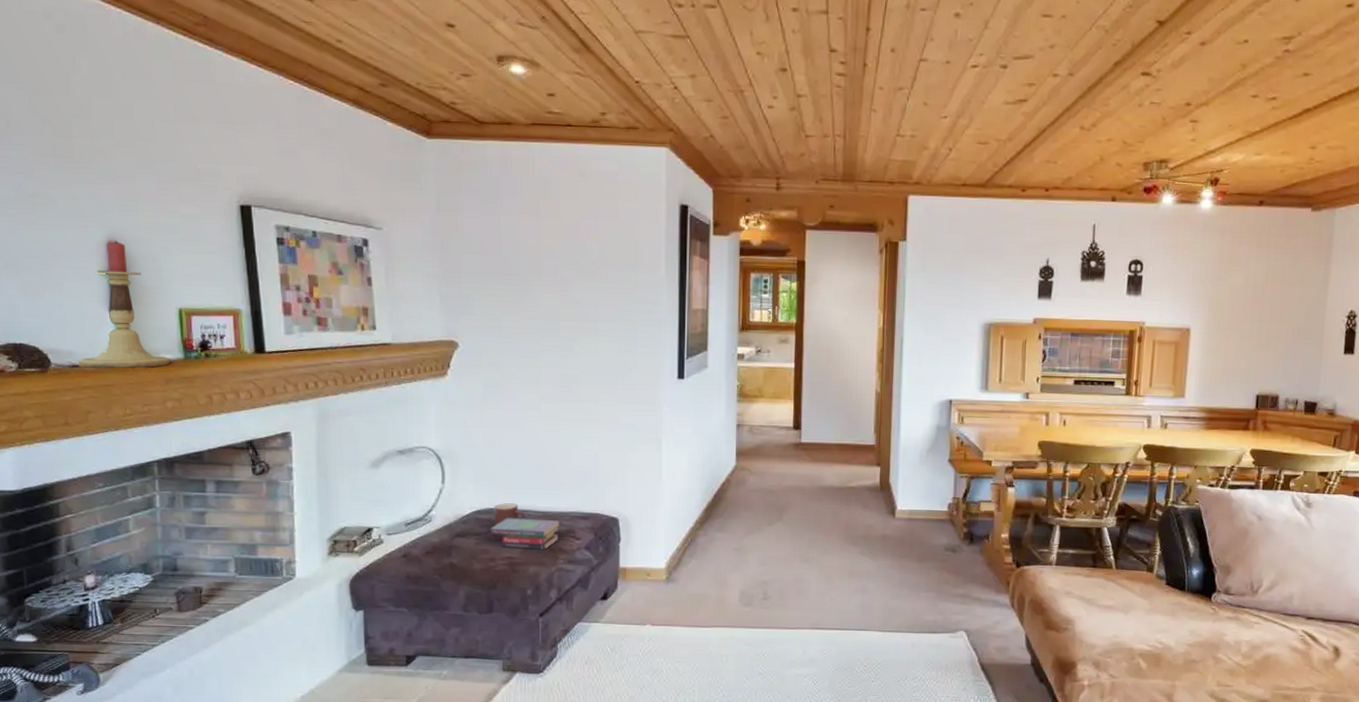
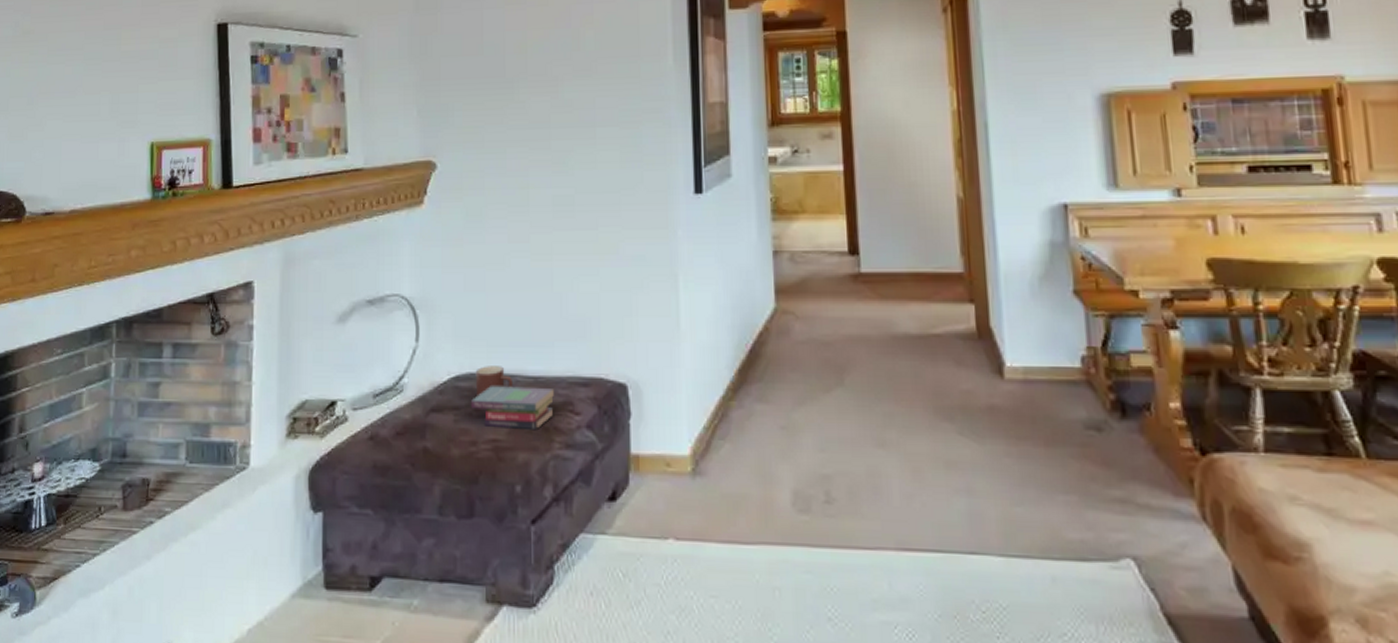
candlestick: present [78,241,171,369] -> none [51,73,139,215]

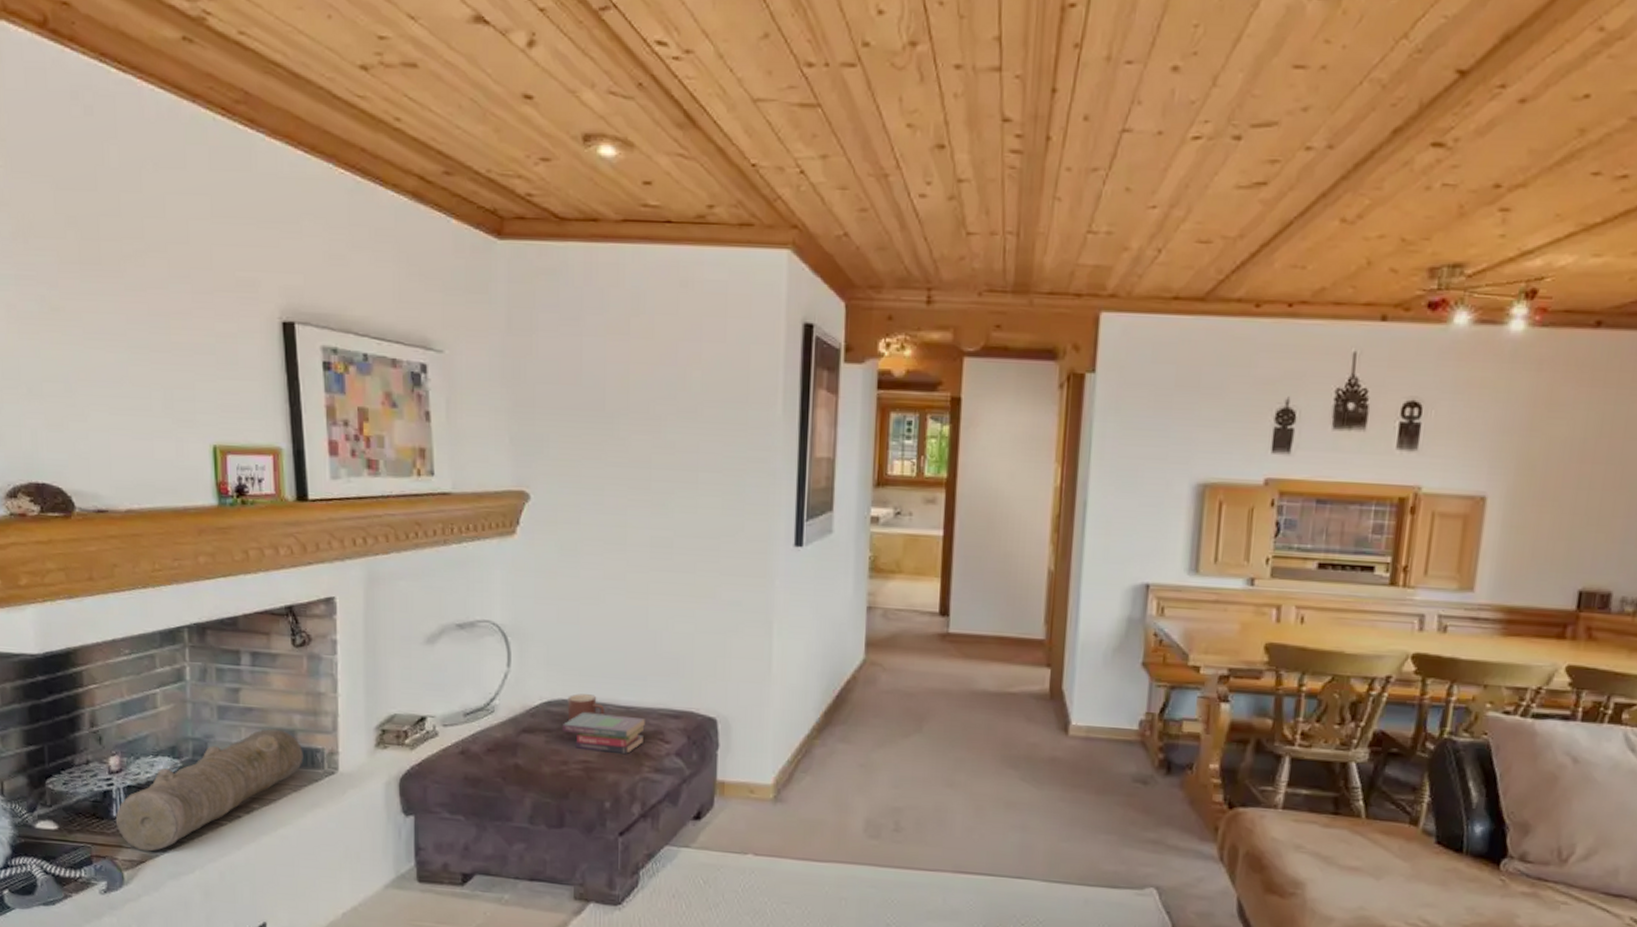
decorative log: none [33,423,217,567] -> present [115,728,303,852]

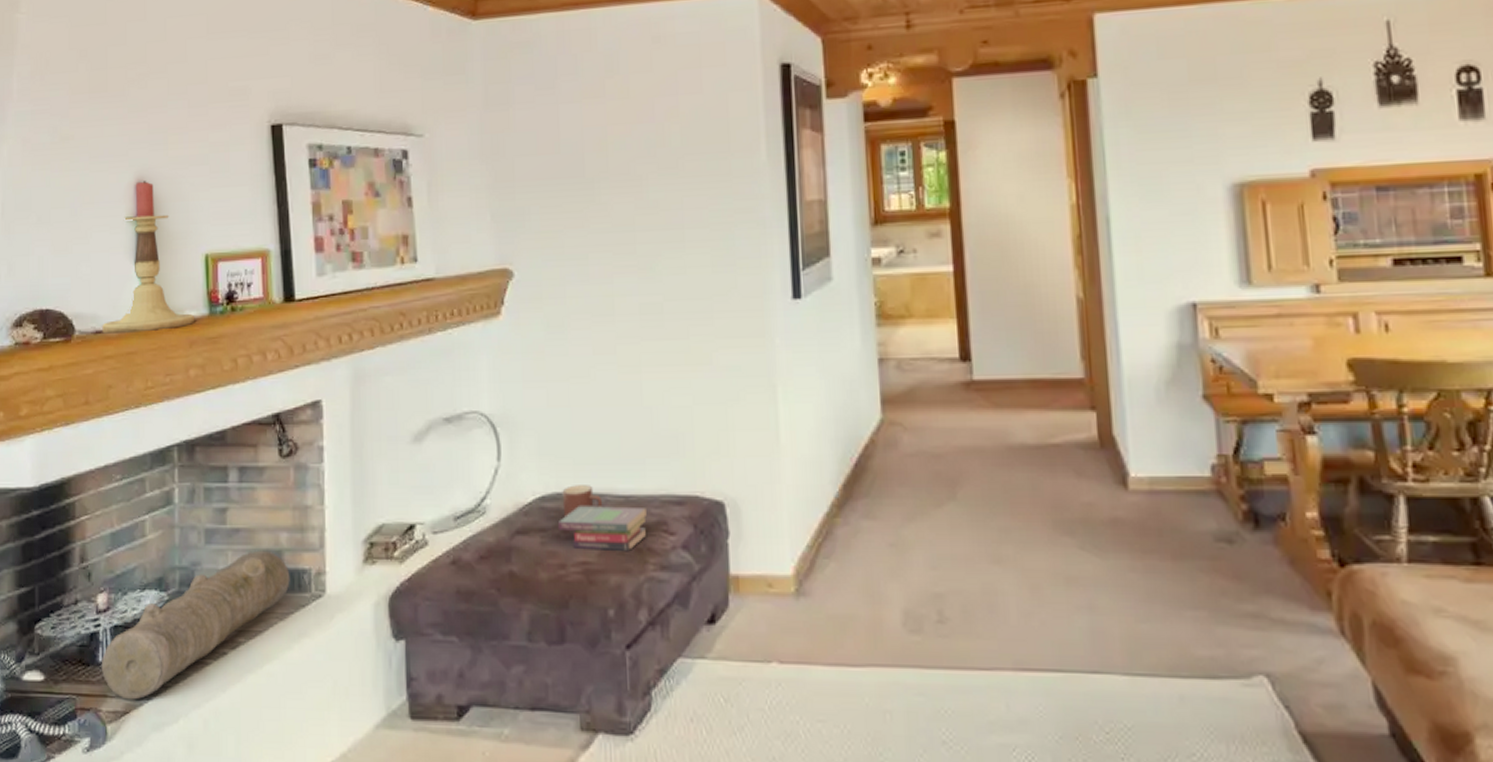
candlestick: none [104,364,204,516] -> present [102,181,195,334]

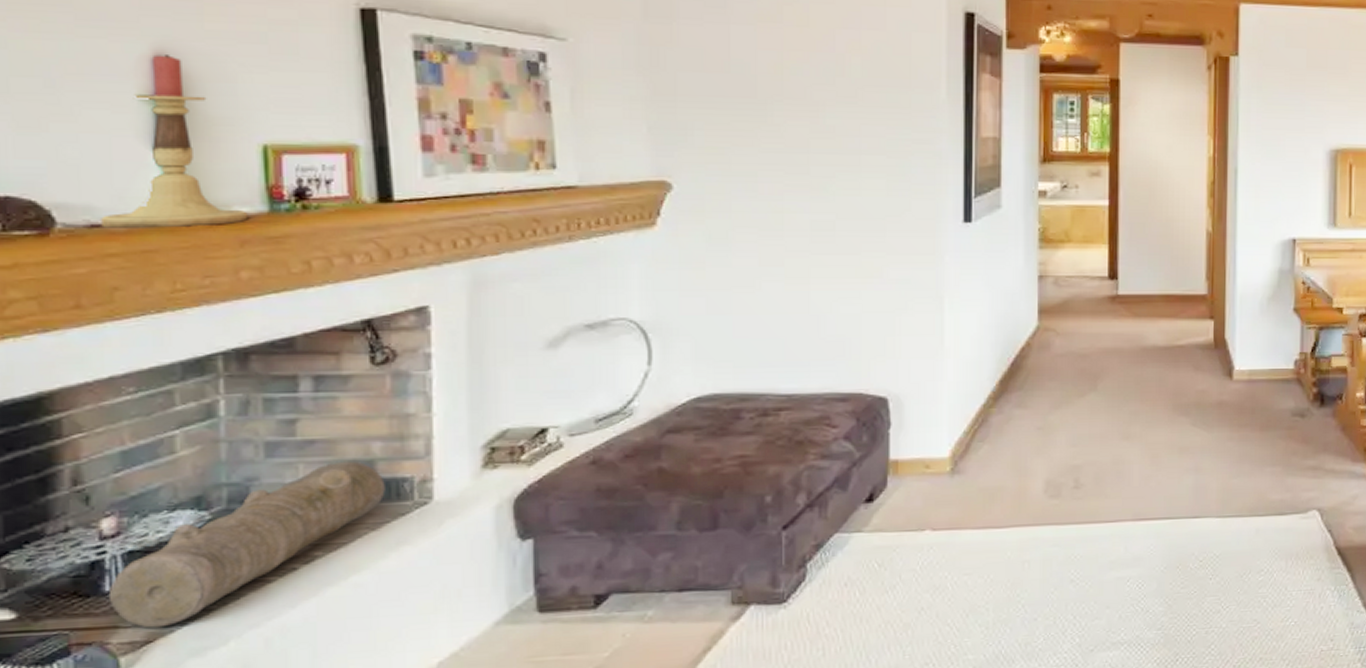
books: present [557,506,647,552] -> none [713,404,809,445]
mug: present [562,485,603,517] -> none [720,386,764,416]

